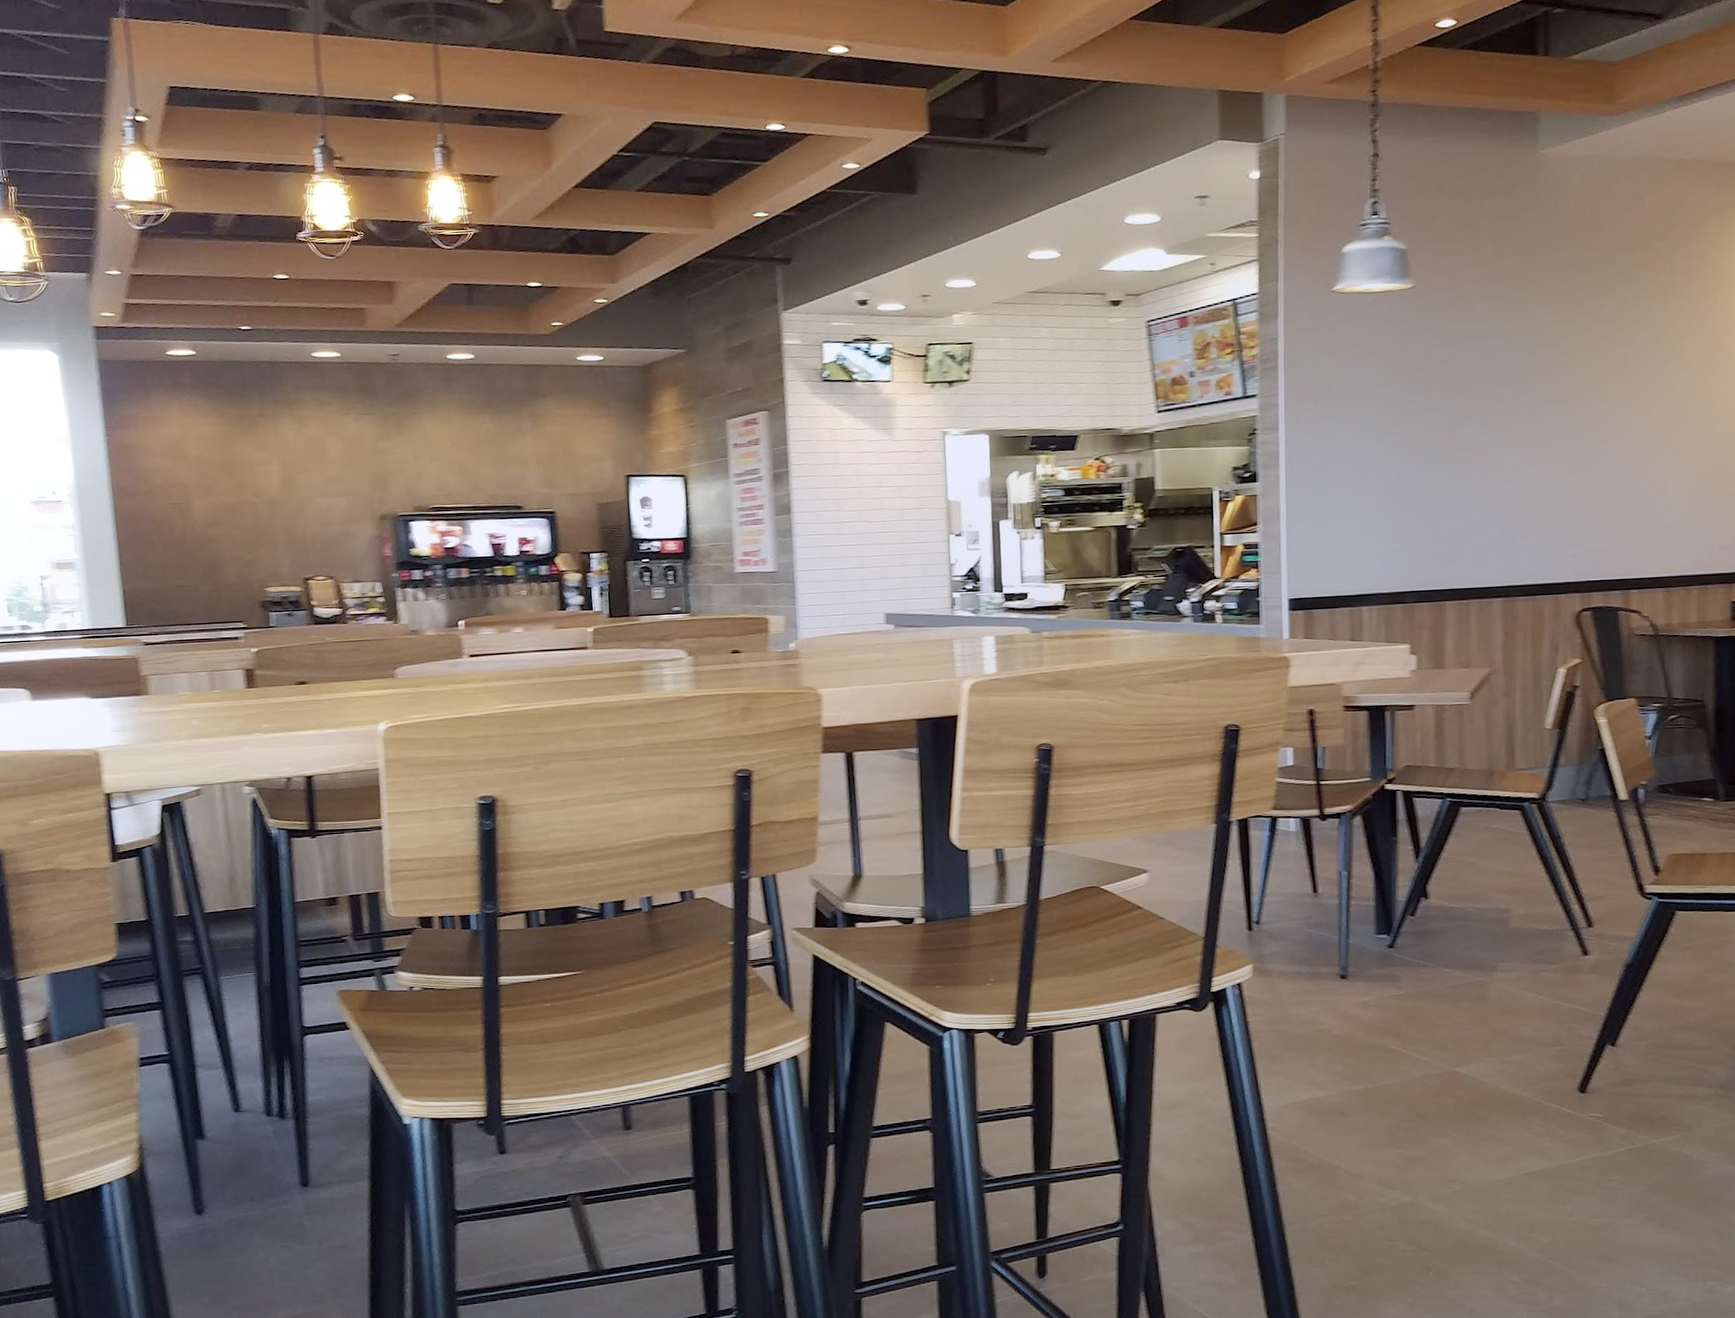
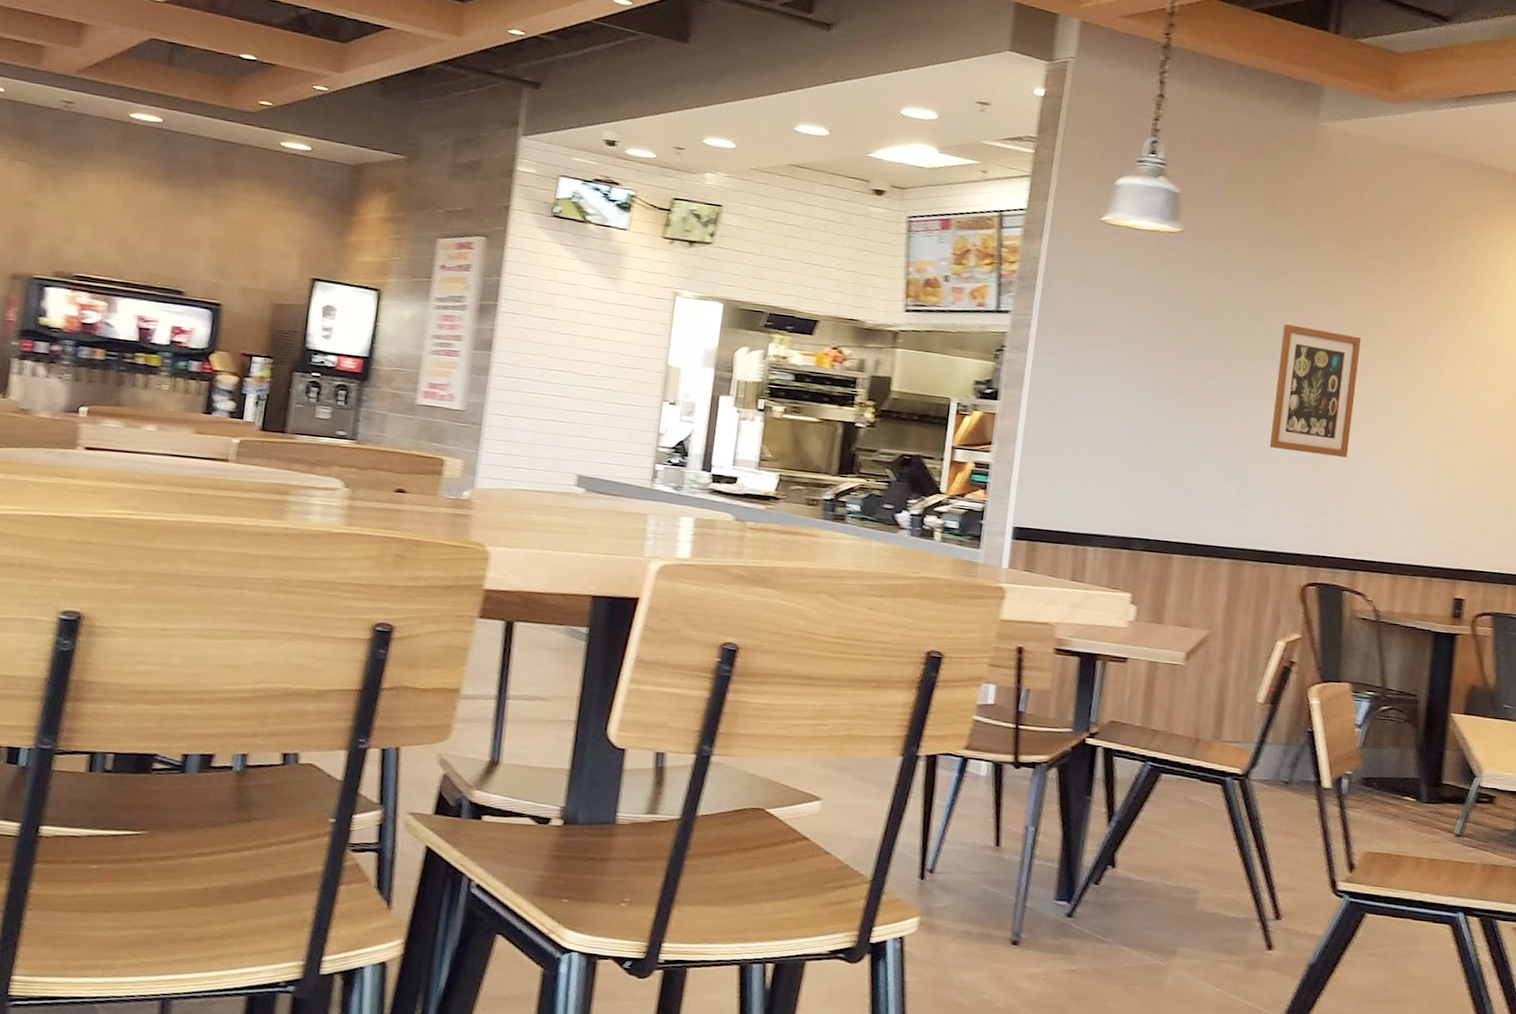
wall art: none [1527,359,1608,484] -> present [1269,324,1361,458]

